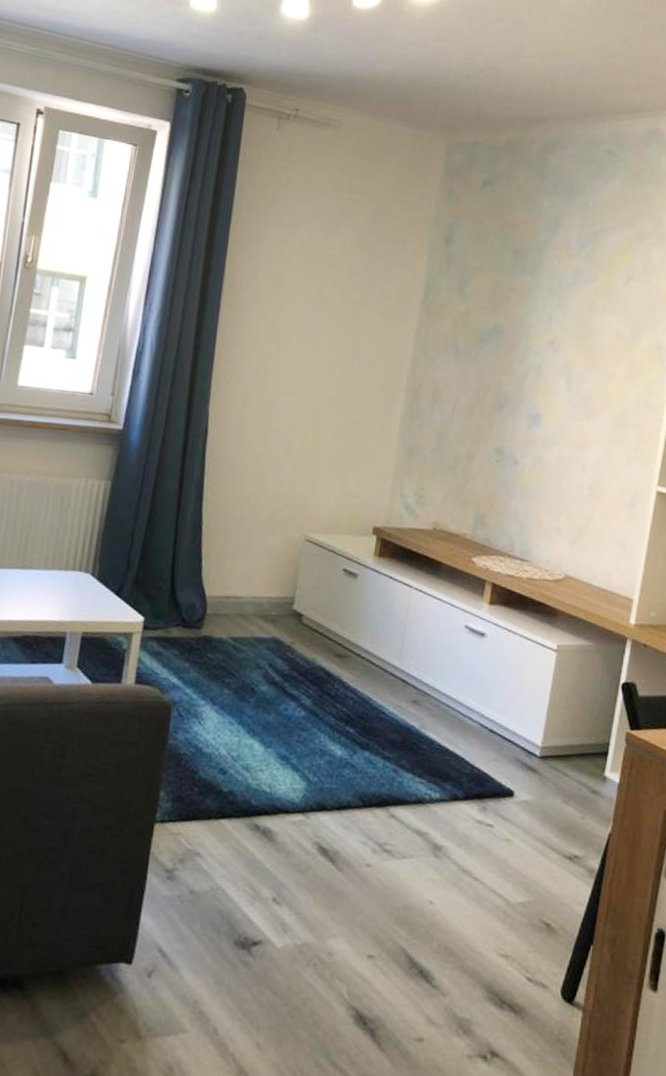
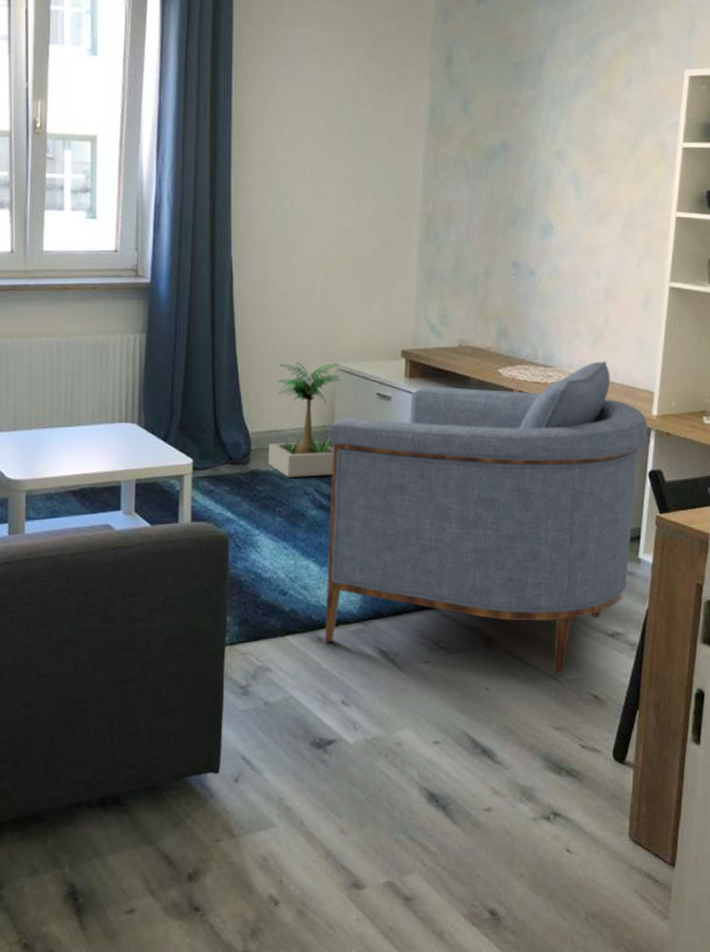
potted plant: none [222,526,308,651] -> present [267,361,341,477]
armchair: none [261,560,625,896] -> present [324,360,648,674]

